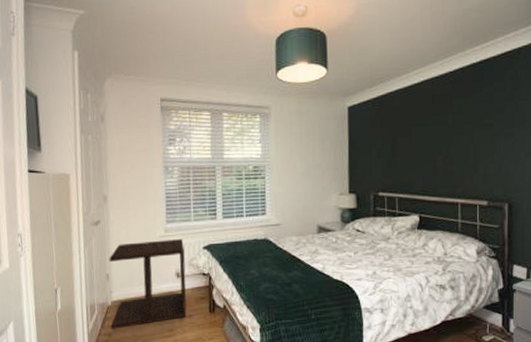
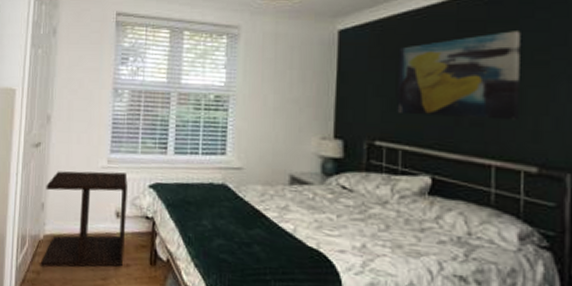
wall art: none [392,102,475,170] -> present [397,31,521,120]

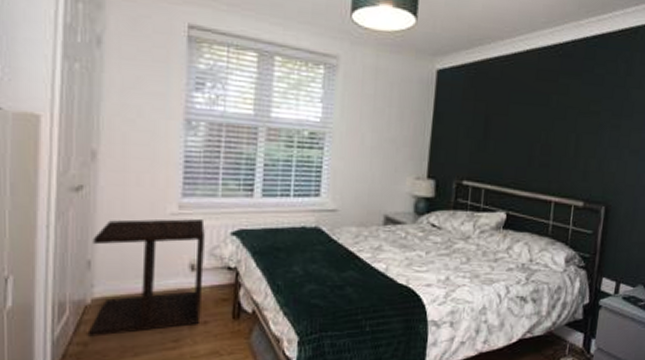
wall art: present [397,31,521,120] -> none [483,83,583,162]

